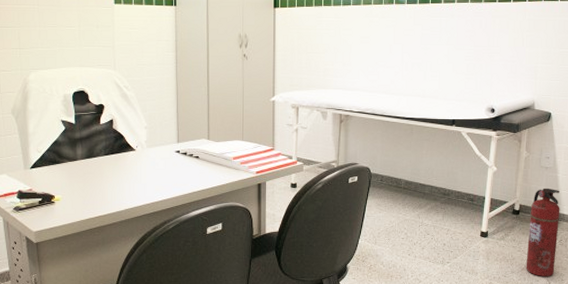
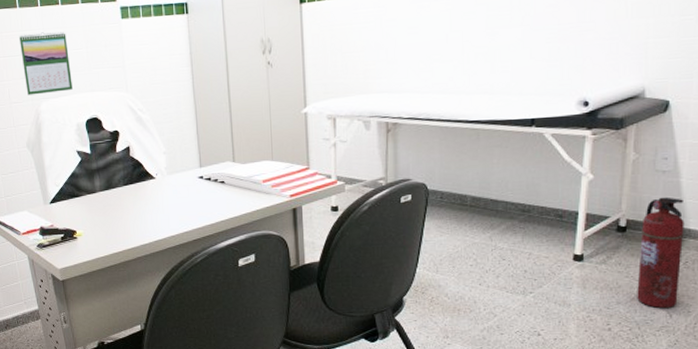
calendar: none [13,8,62,65] -> present [18,31,73,95]

